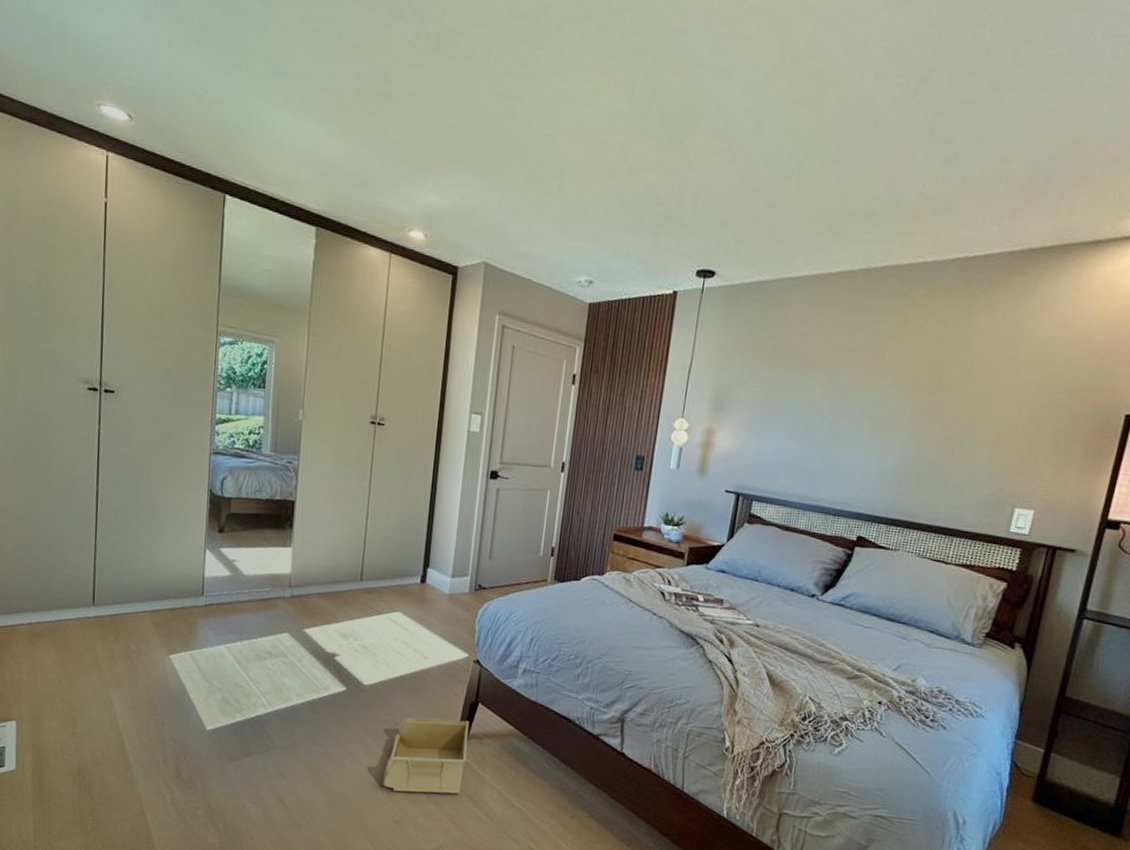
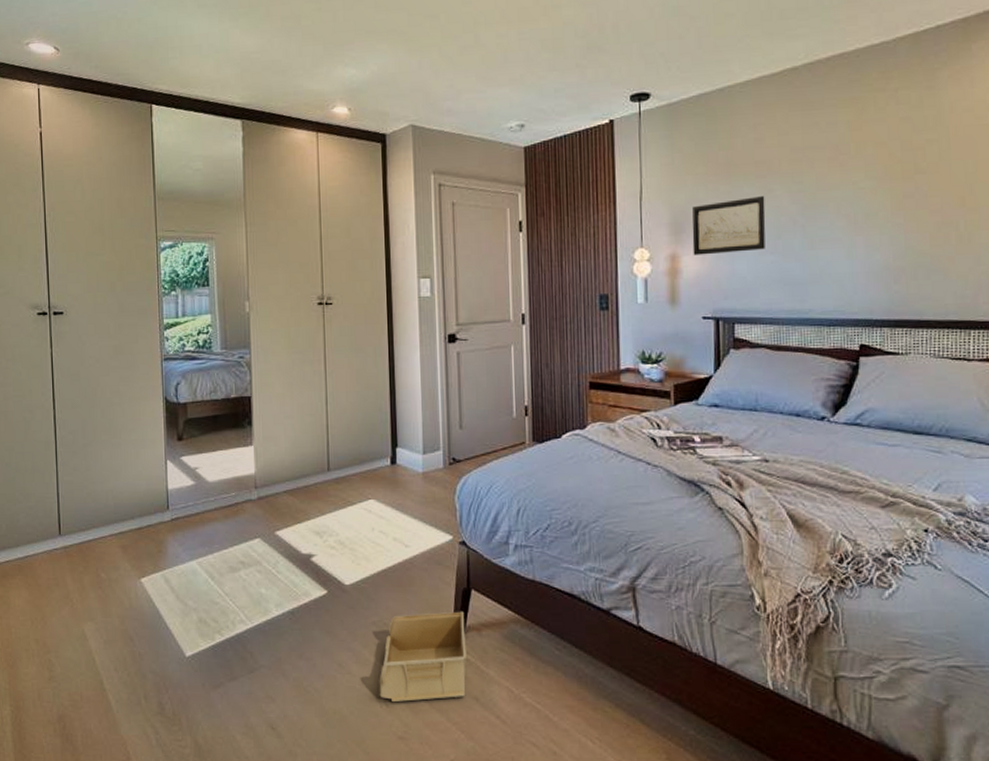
wall art: none [727,386,802,437] -> present [692,196,766,256]

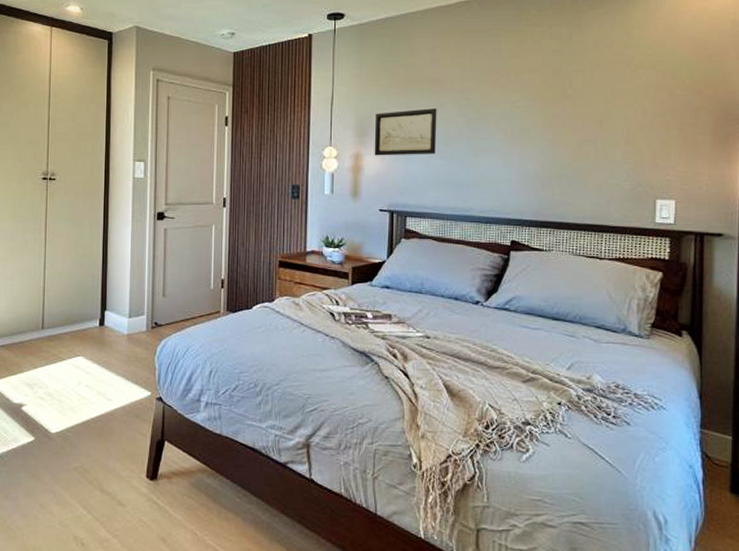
storage bin: present [379,611,466,703] -> none [76,460,158,542]

